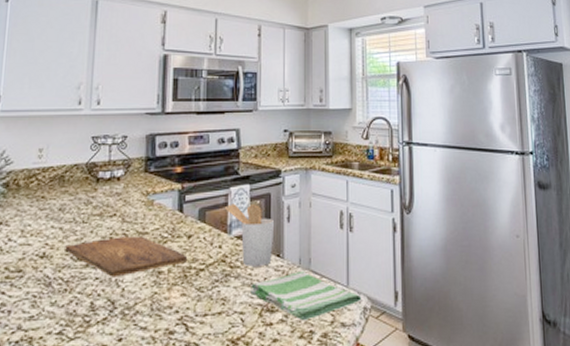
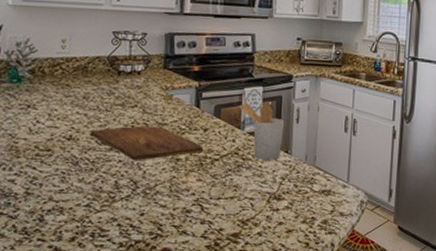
dish towel: present [250,270,362,321] -> none [260,166,360,209]

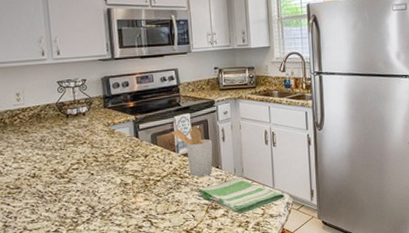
cutting board: present [90,125,204,161] -> none [50,157,147,189]
dish towel: none [260,166,360,209] -> present [197,177,285,214]

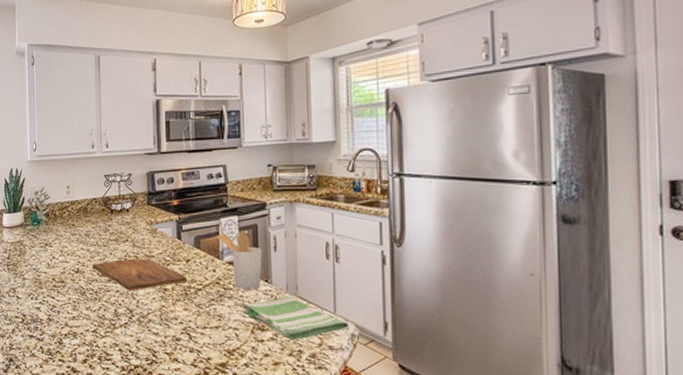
cutting board: none [50,157,147,189] -> present [92,258,188,291]

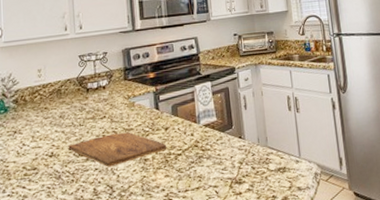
utensil holder: present [216,233,262,289] -> none [192,97,235,148]
dish towel: present [243,296,350,341] -> none [220,147,313,189]

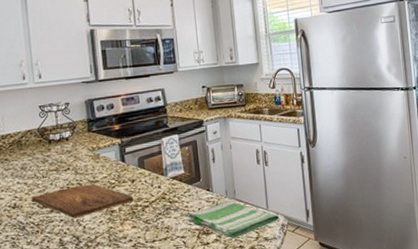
dish towel: none [220,147,313,189] -> present [188,200,280,239]

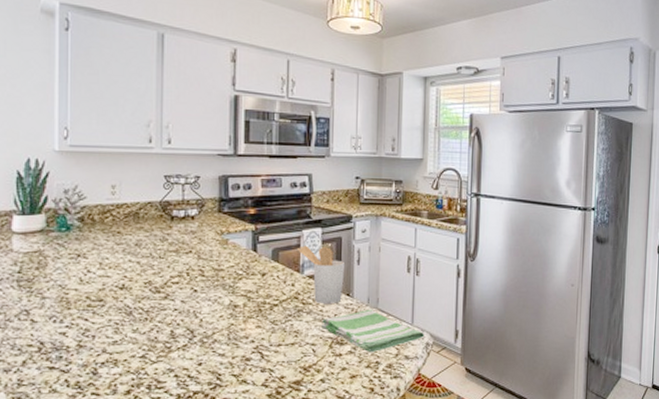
cutting board: present [31,184,134,219] -> none [143,272,262,309]
utensil holder: none [159,149,203,201] -> present [296,245,344,303]

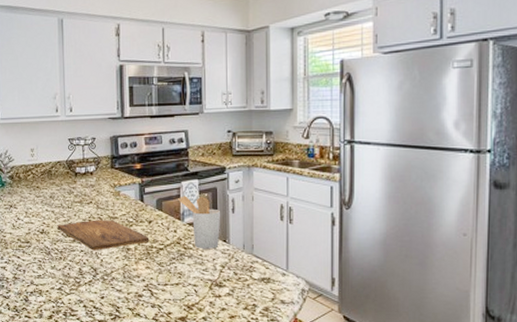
cutting board: none [143,272,262,309] -> present [57,220,150,251]
dish towel: present [322,309,425,353] -> none [202,254,300,296]

